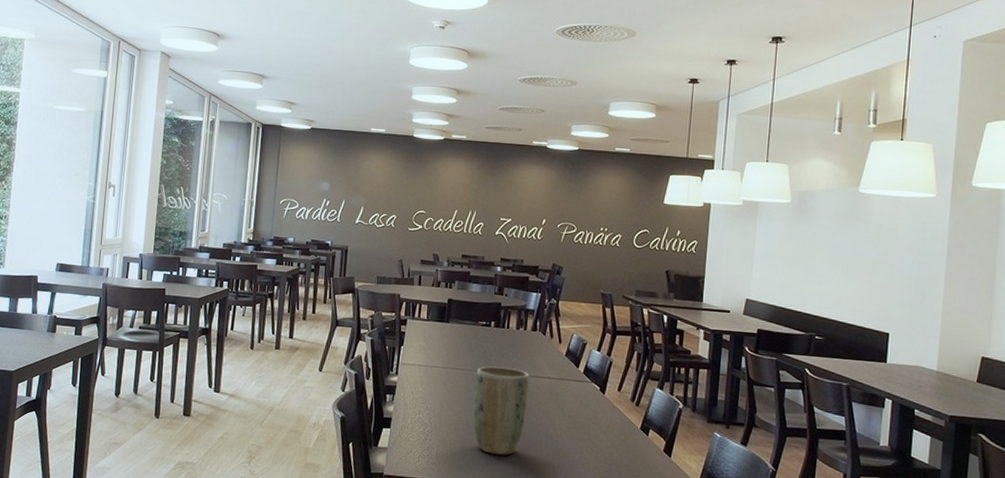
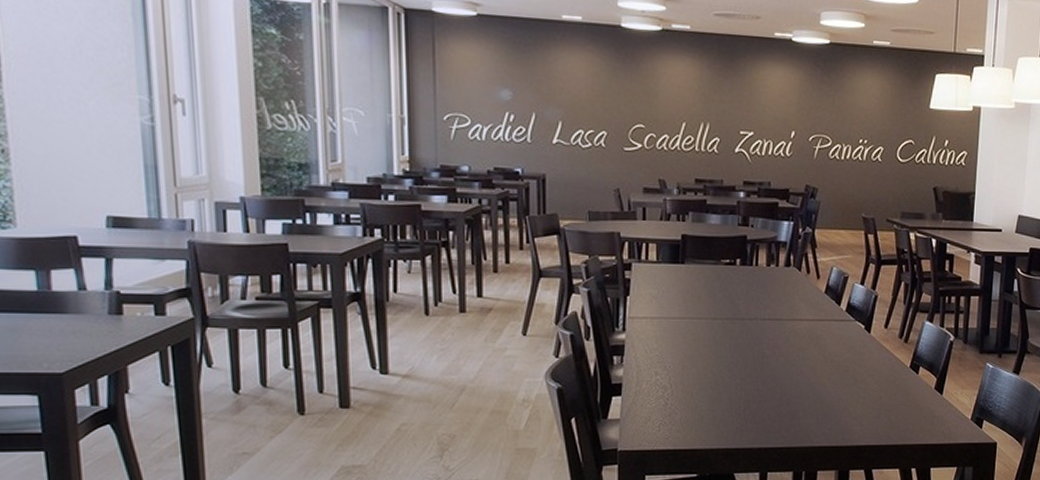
plant pot: present [472,366,530,456] -> none [721,312,786,413]

